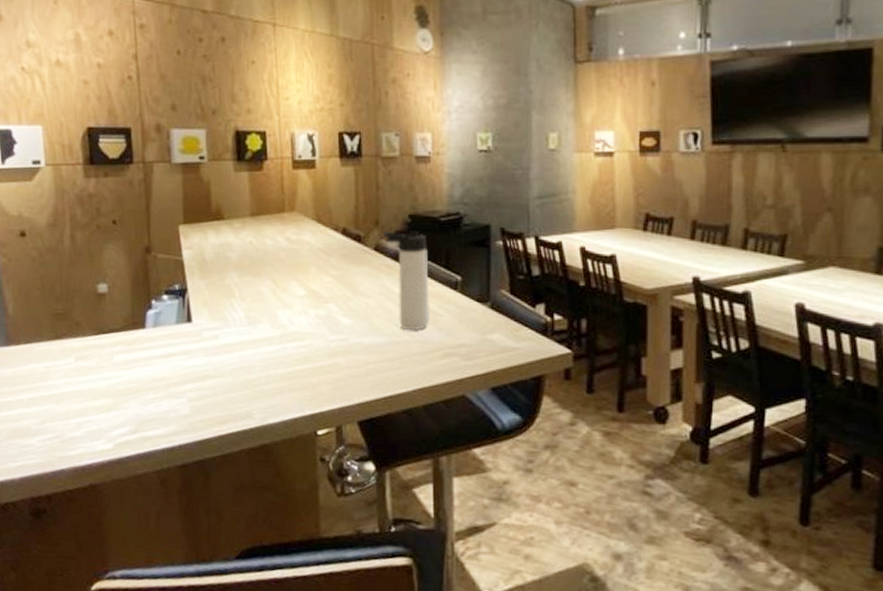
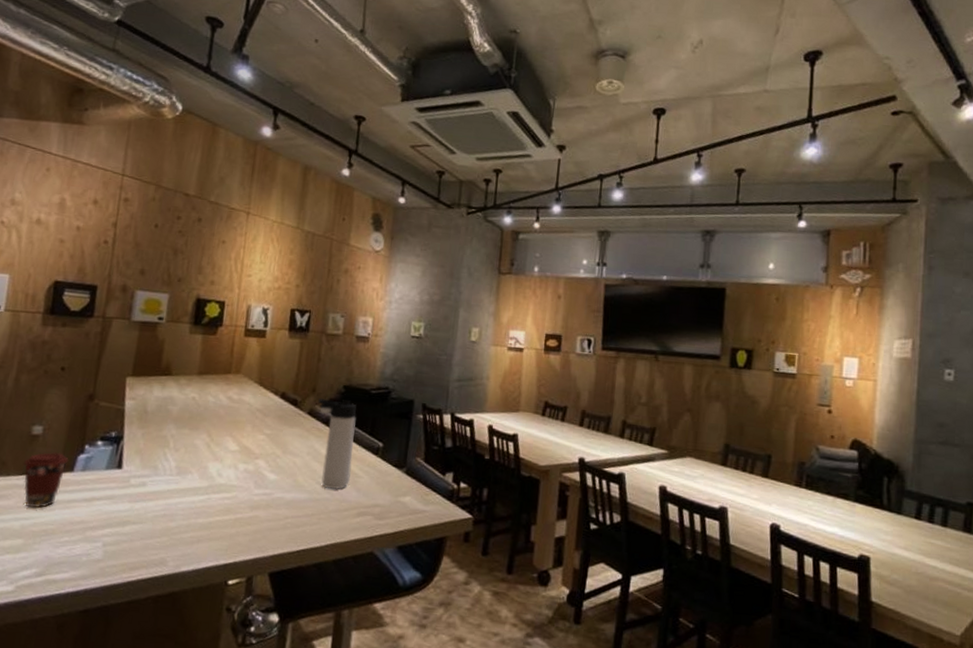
coffee cup: none [96,309,139,367] -> present [23,451,69,508]

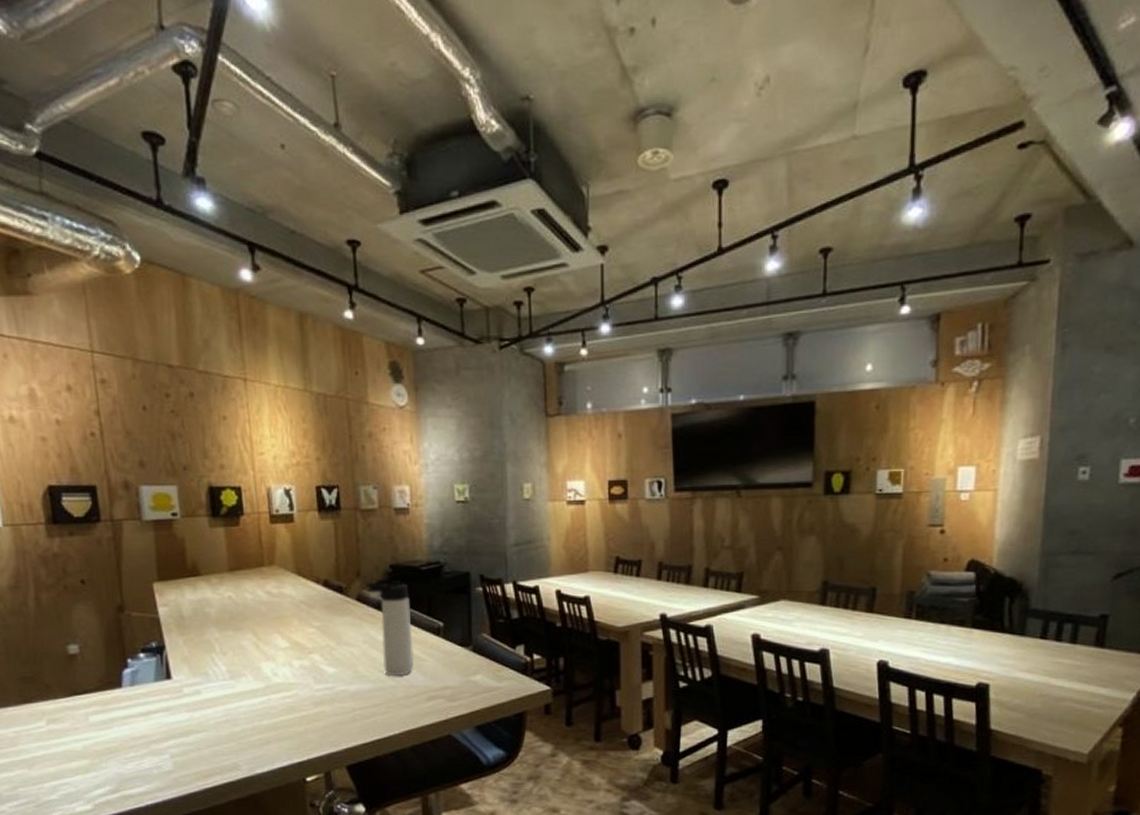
coffee cup: present [23,451,69,508] -> none [67,669,114,728]

